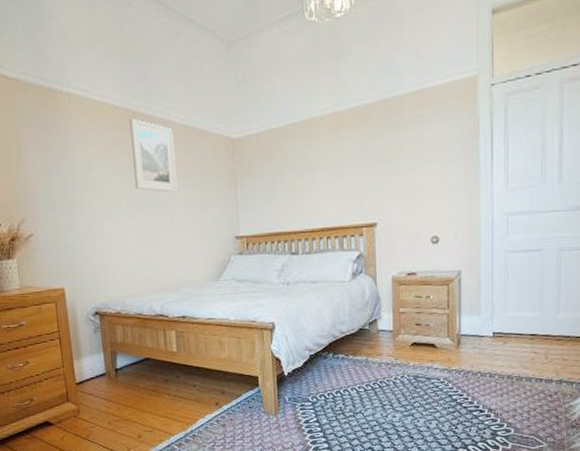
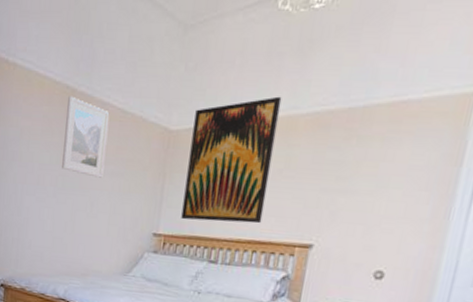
wall art: none [252,97,330,220] -> present [181,96,282,224]

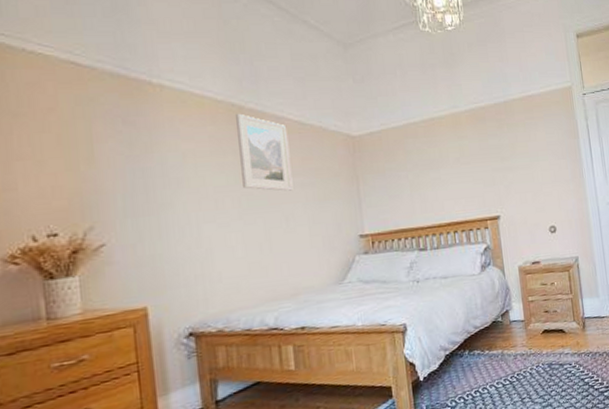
wall art: present [181,96,282,224] -> none [372,99,455,217]

